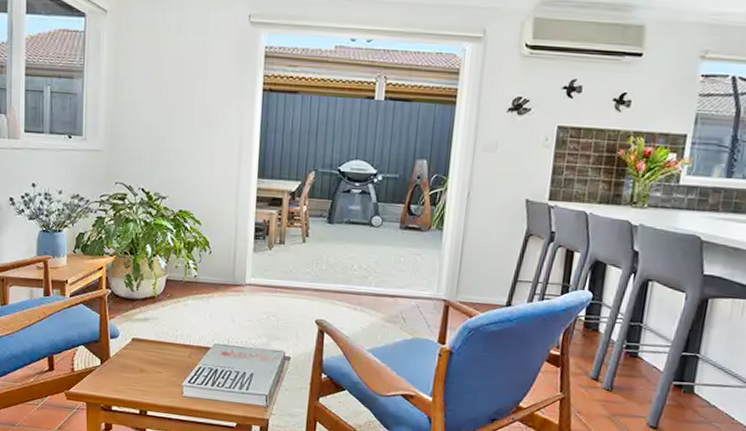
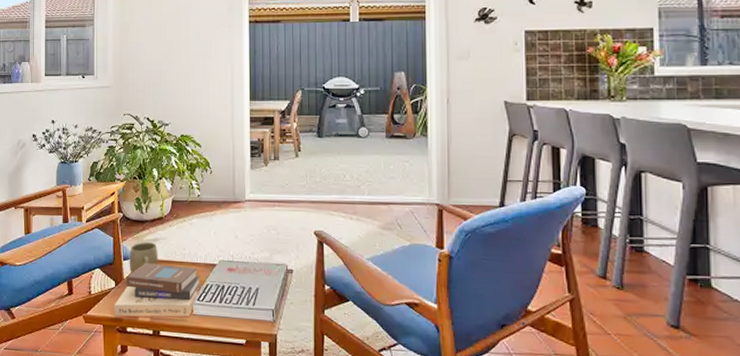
books: none [98,342,193,399] -> present [114,263,200,318]
mug: none [116,320,149,353] -> present [129,242,159,274]

